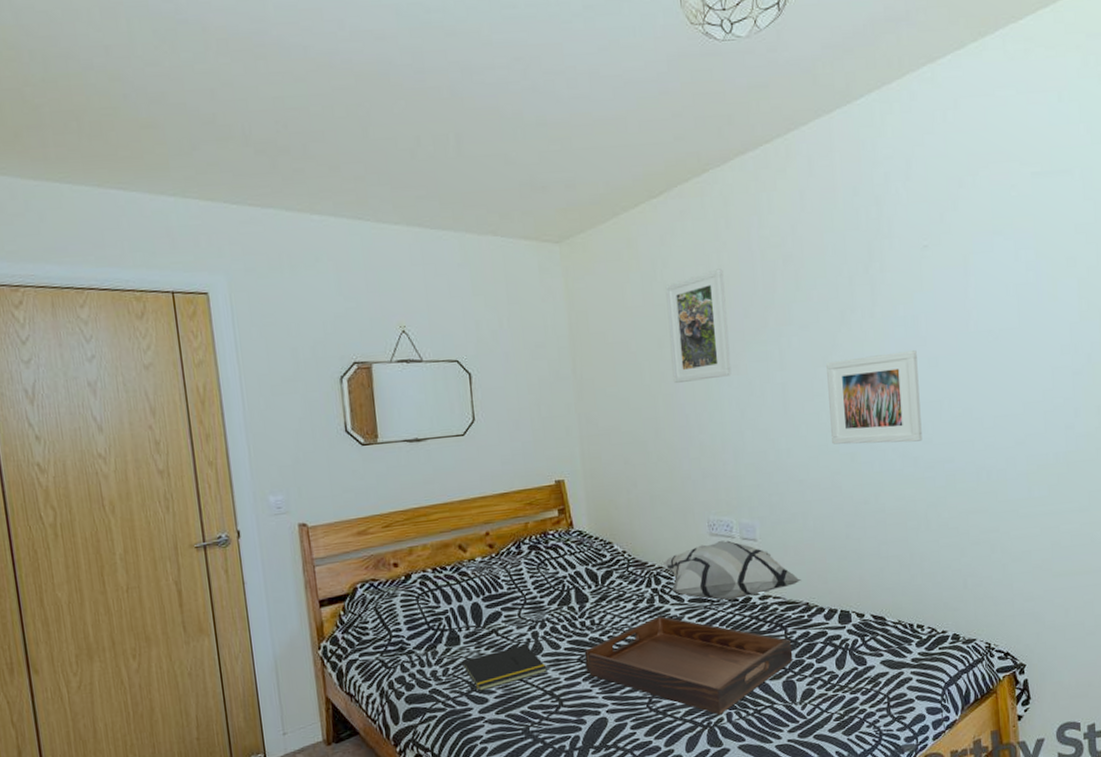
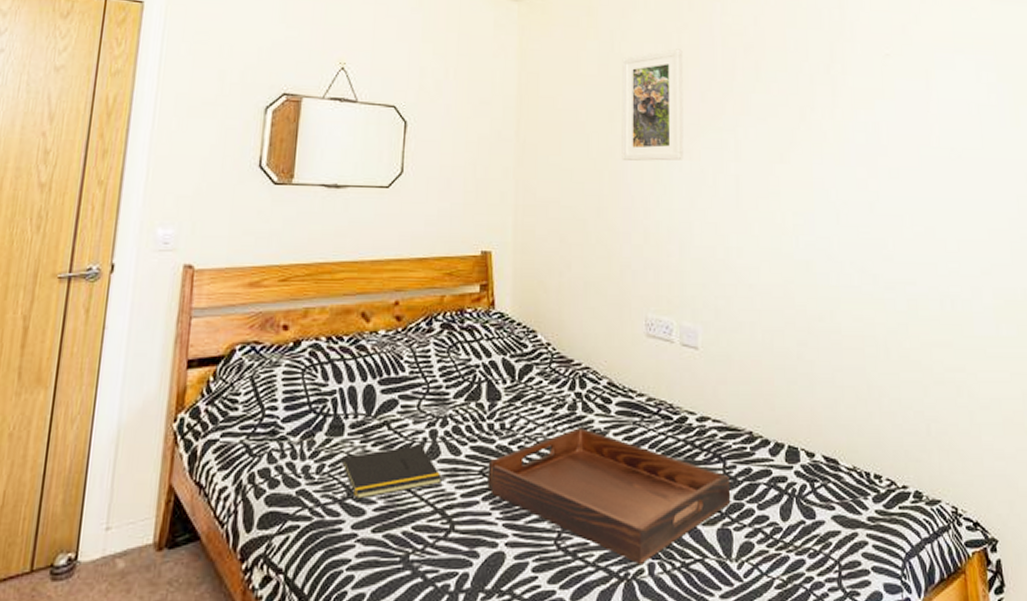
decorative pillow: present [663,540,802,600] -> none [591,343,746,417]
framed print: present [826,350,922,445] -> none [783,158,882,257]

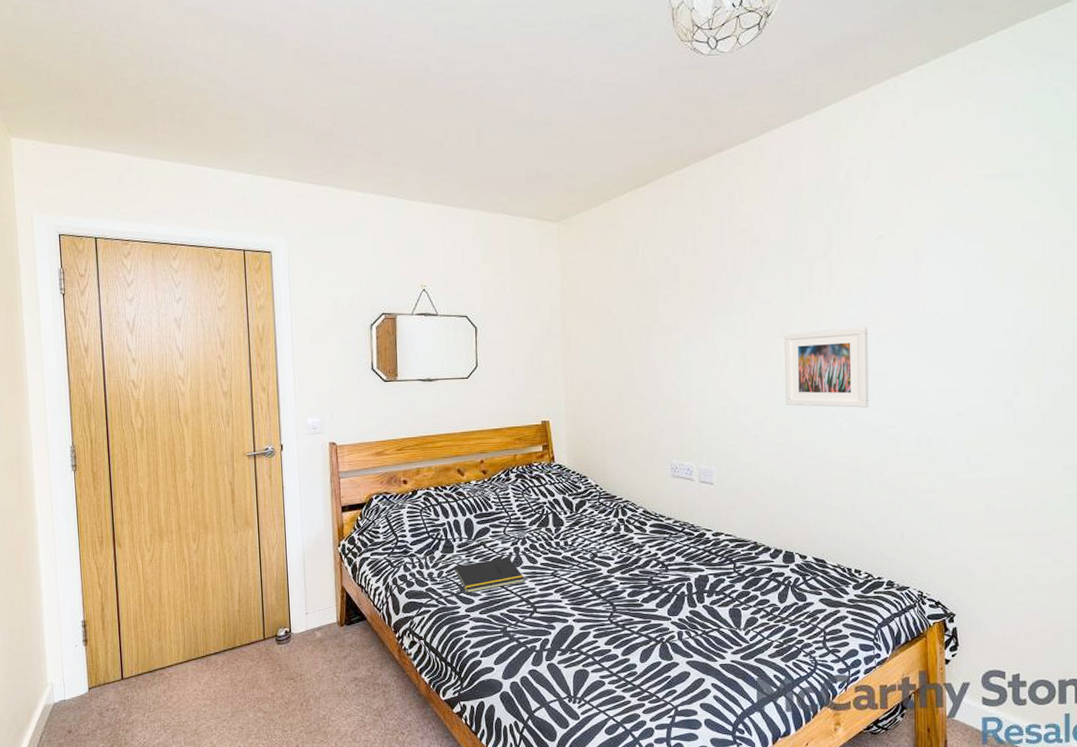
serving tray: present [487,428,731,564] -> none [557,543,740,632]
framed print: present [622,49,684,161] -> none [646,249,699,344]
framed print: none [783,158,882,257] -> present [784,327,869,408]

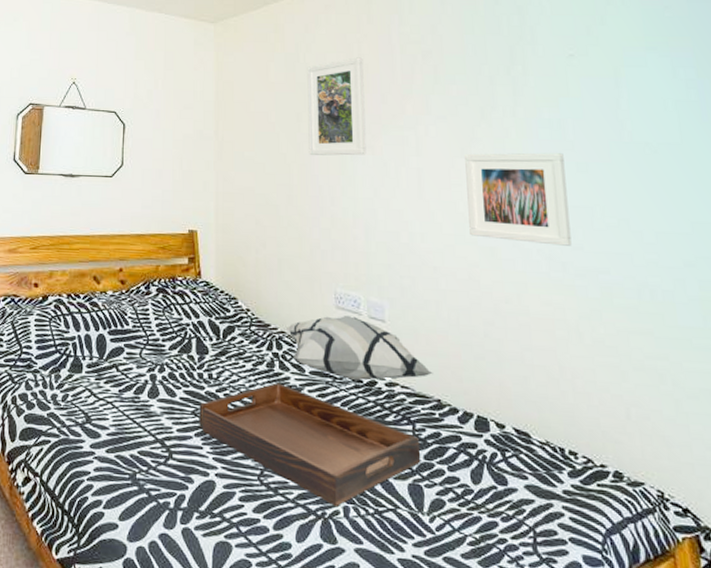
notepad: present [453,557,525,593] -> none [79,385,161,425]
serving tray: none [557,543,740,632] -> present [199,382,421,506]
decorative pillow: none [630,481,751,534] -> present [286,314,433,381]
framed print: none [646,249,699,344] -> present [307,57,367,156]

